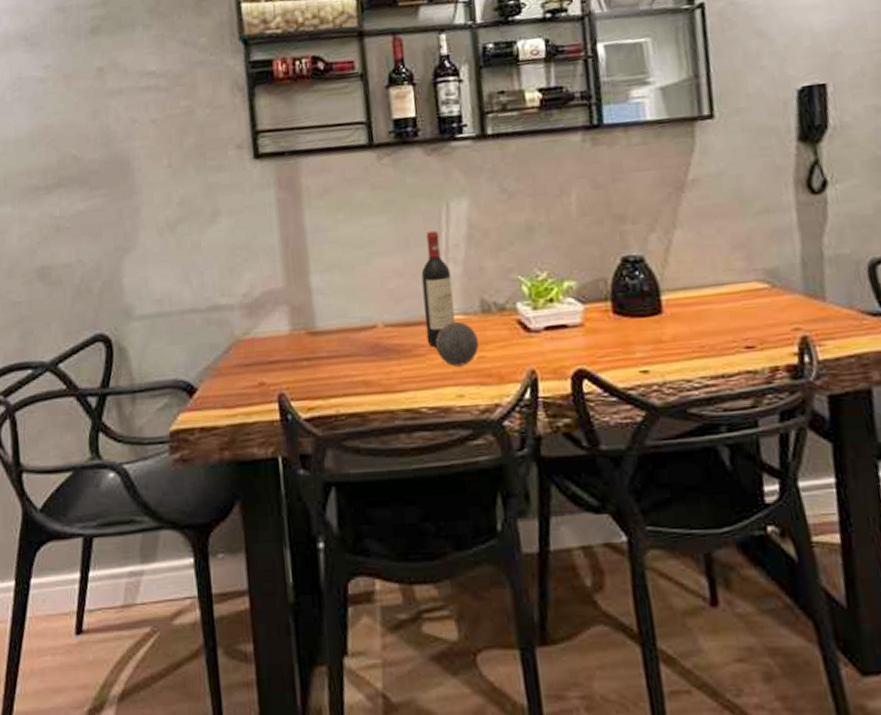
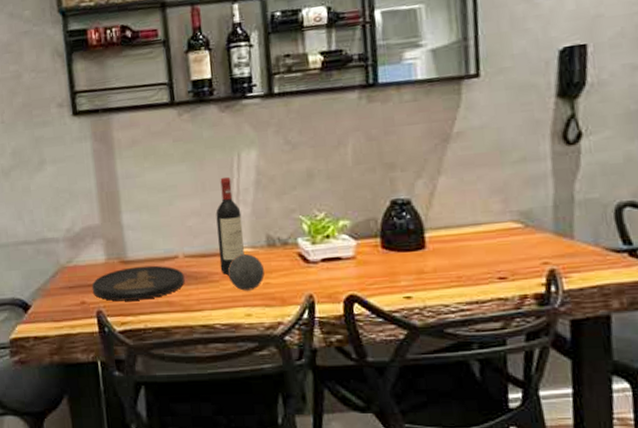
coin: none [272,337,385,382] -> present [91,265,185,301]

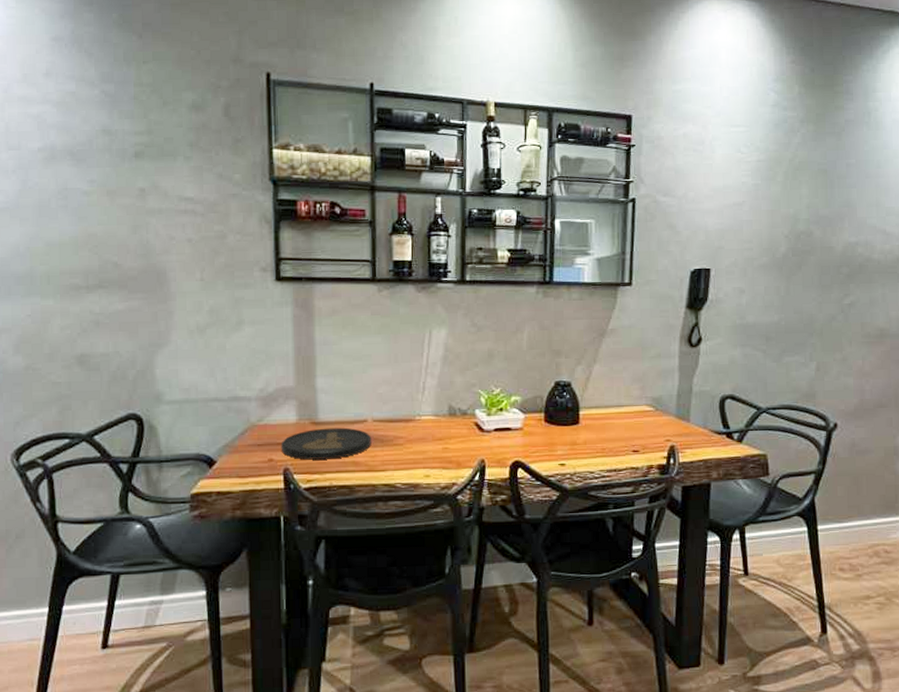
wine bottle: present [216,176,244,275] -> none [405,350,429,439]
decorative ball: present [227,254,265,291] -> none [411,421,444,454]

